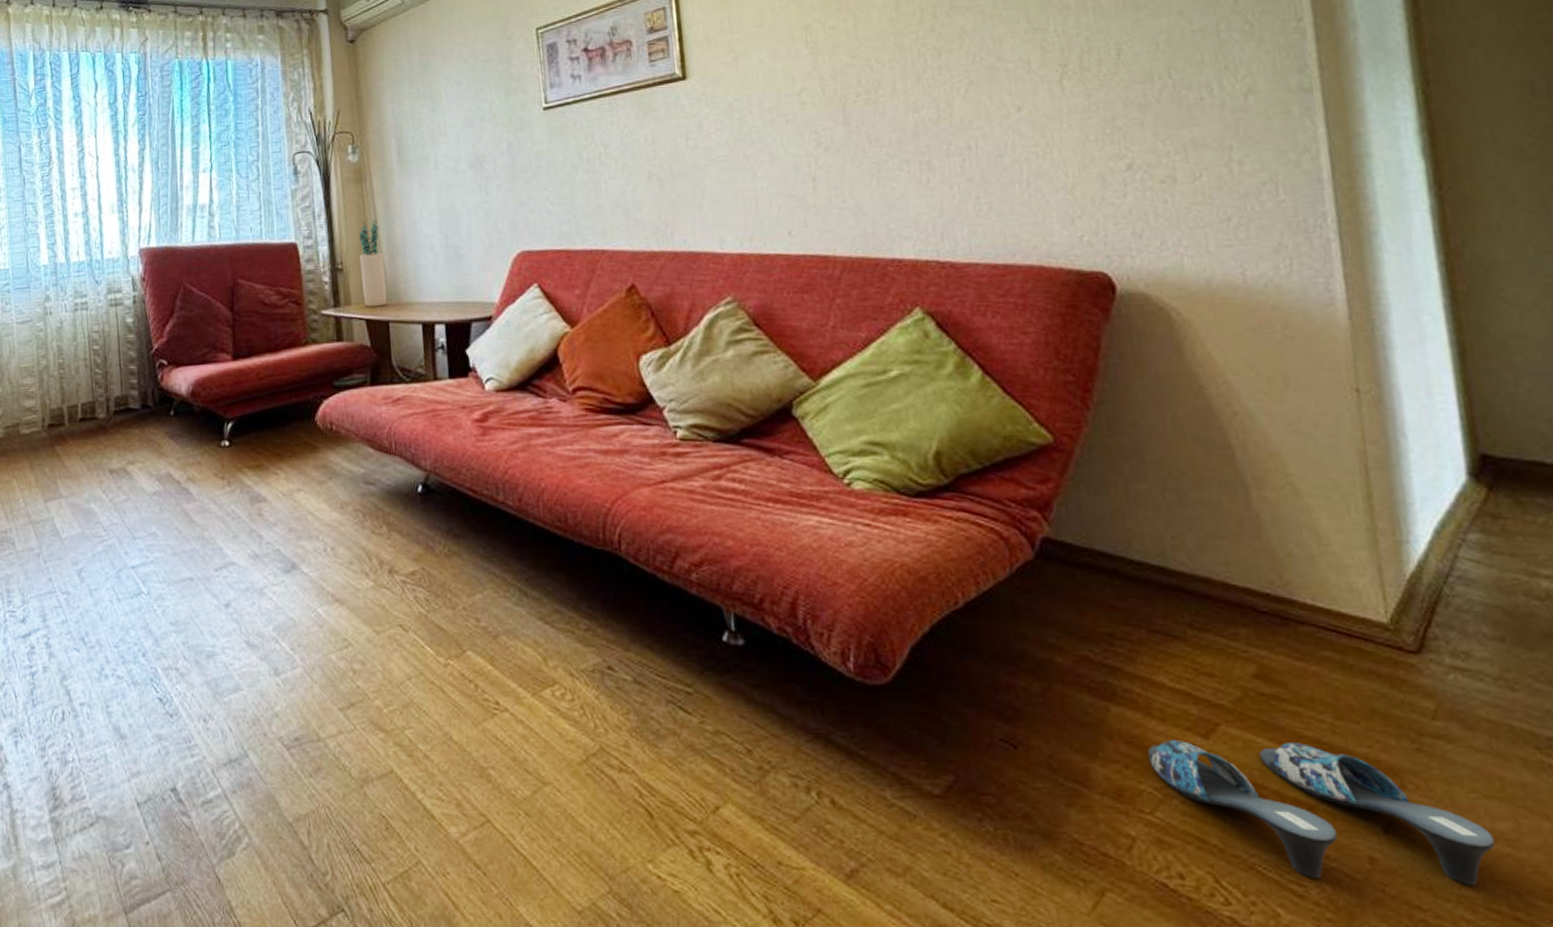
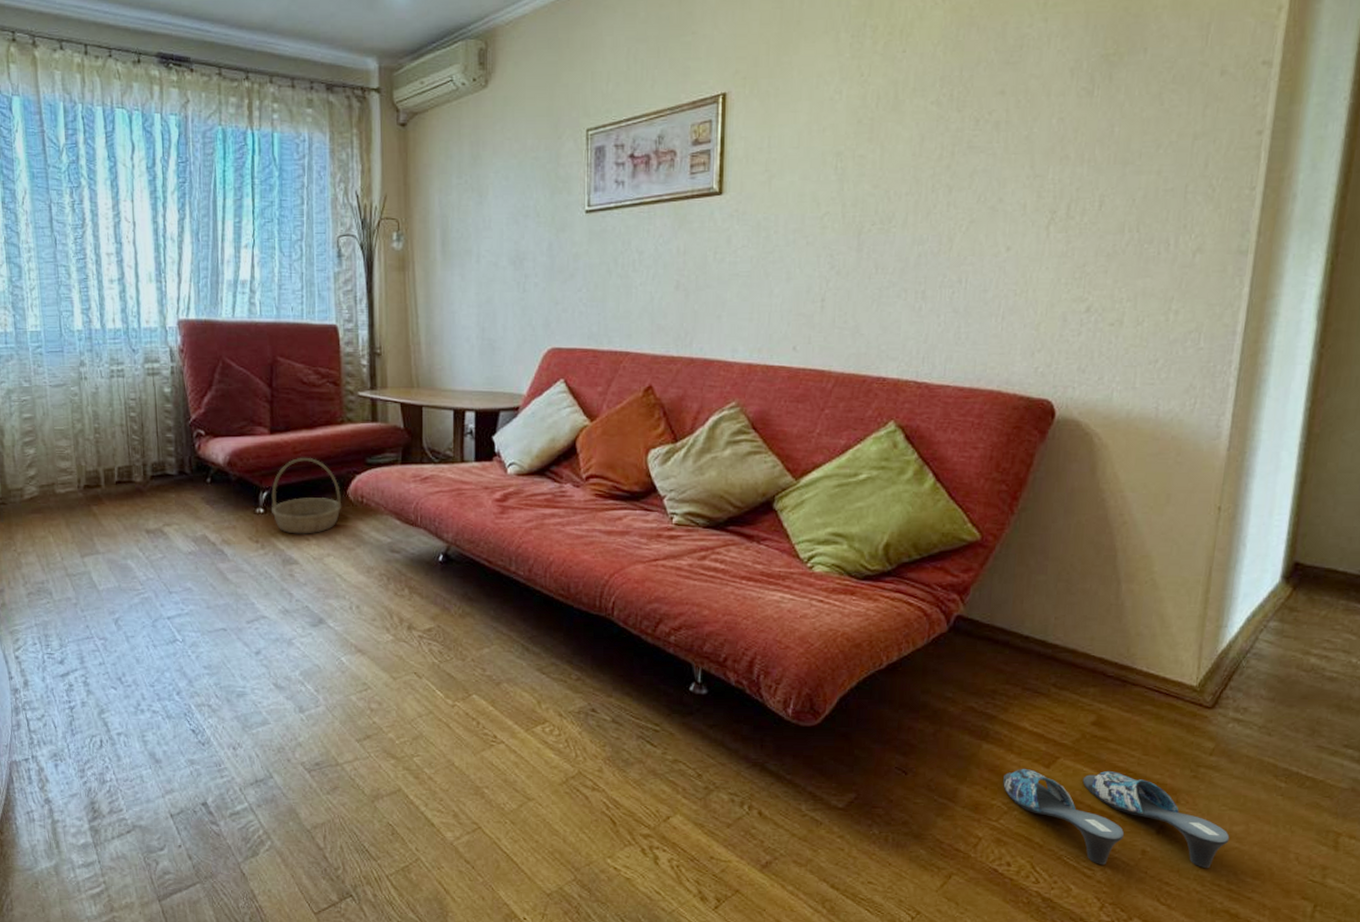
basket: none [236,382,311,468] -> present [271,457,342,534]
vase: present [359,219,387,307] -> none [398,307,422,392]

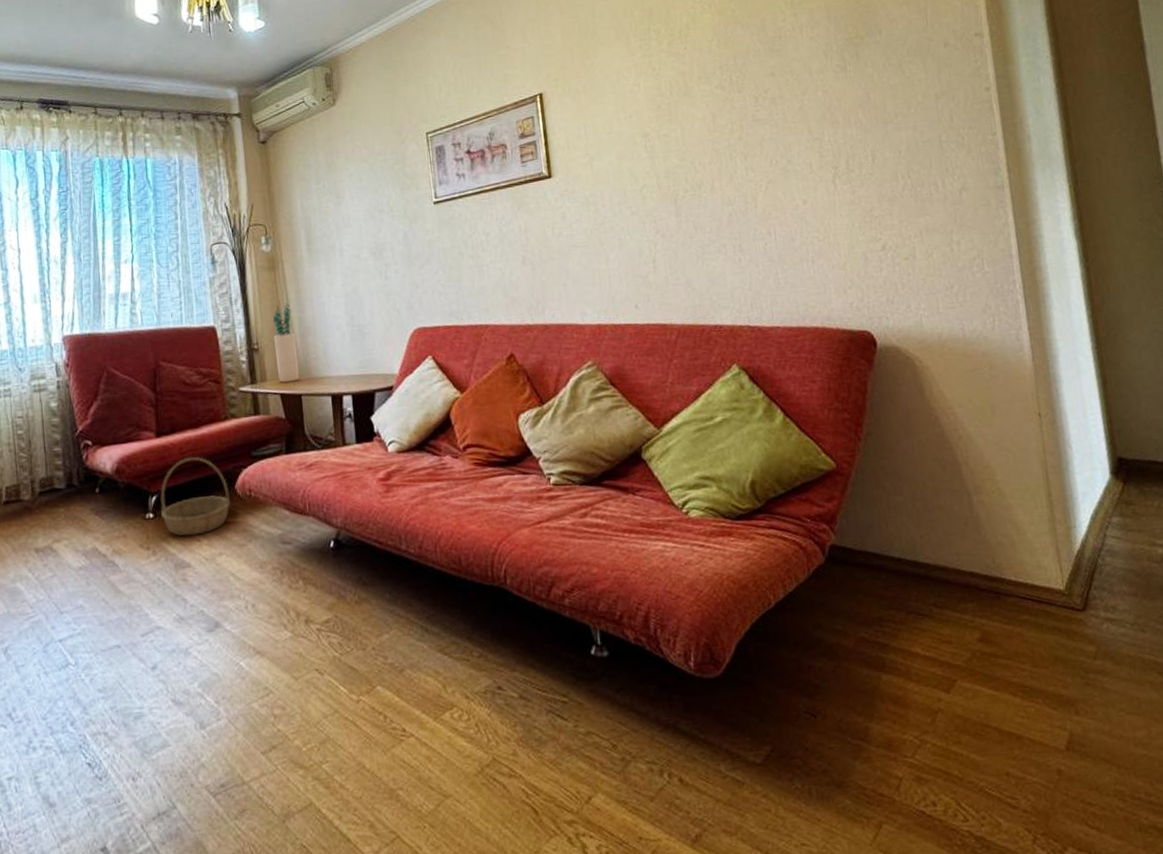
vase: none [398,307,422,392] -> present [273,303,300,383]
slippers: present [1003,768,1230,869] -> none [908,688,1136,793]

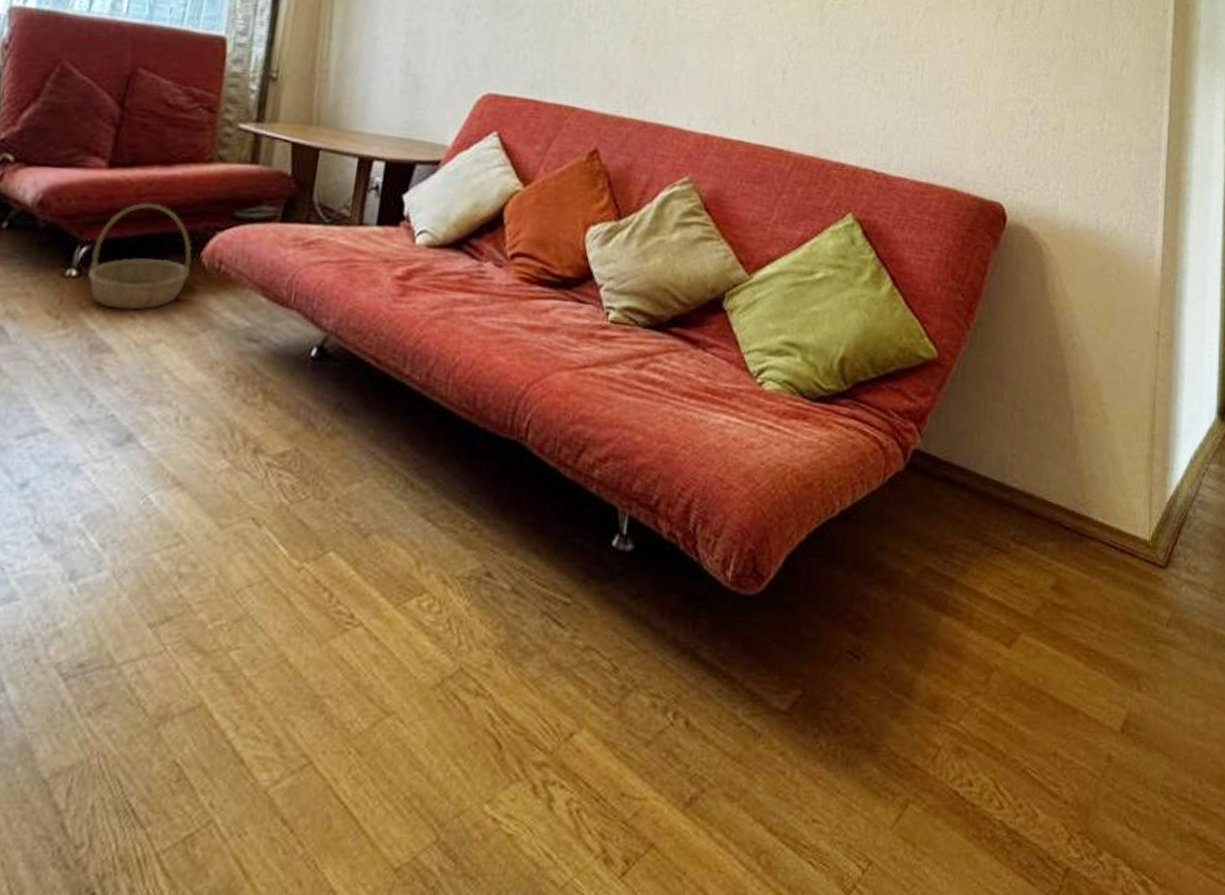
vase: present [273,303,300,383] -> none [294,27,332,130]

